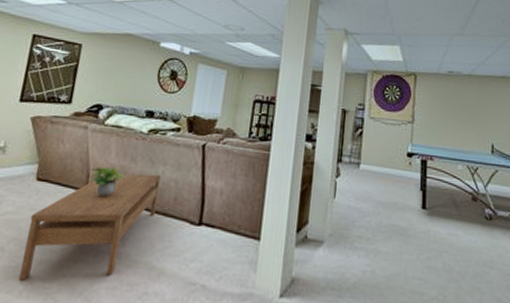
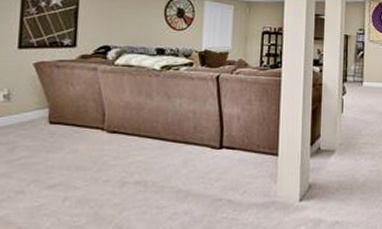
coffee table: present [19,173,162,281] -> none [45,107,179,218]
potted plant: present [90,166,124,198] -> none [106,105,140,133]

